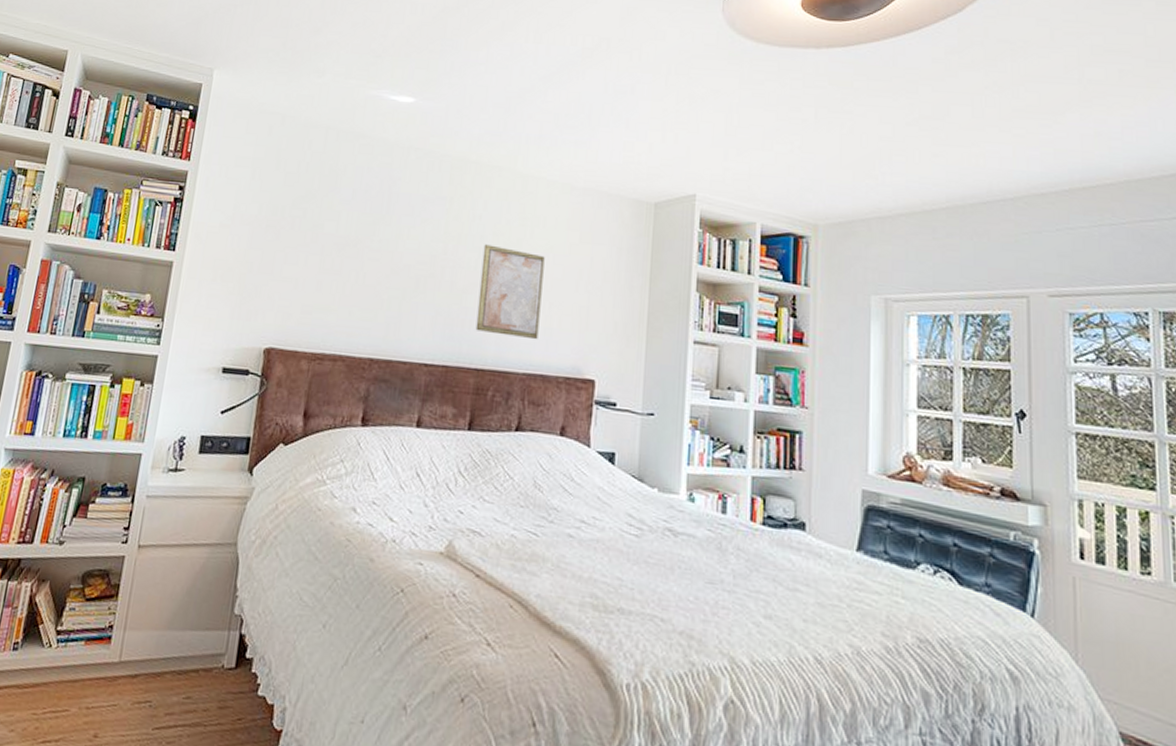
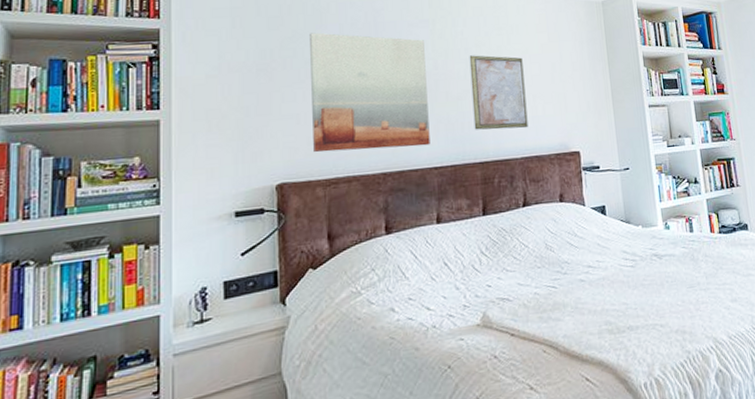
wall art: none [305,195,437,338] -> present [310,32,430,153]

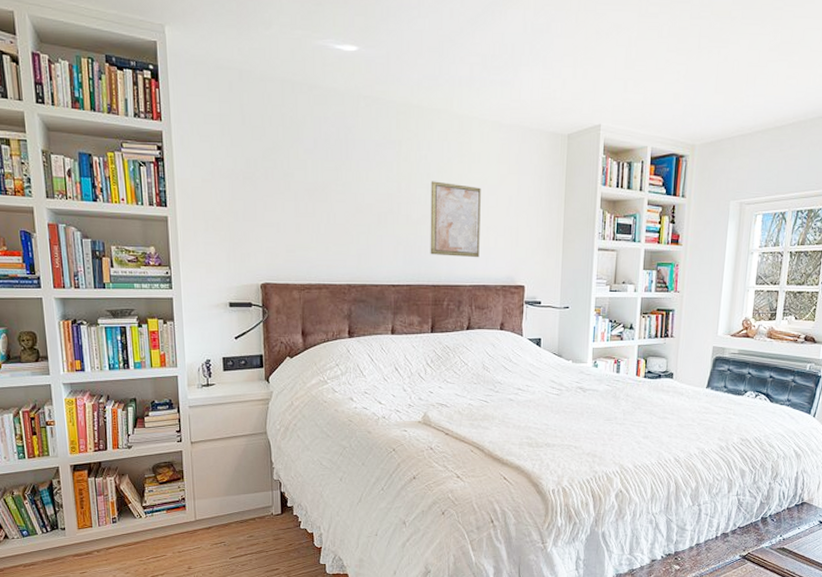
wall art: present [310,32,430,153] -> none [288,146,390,264]

